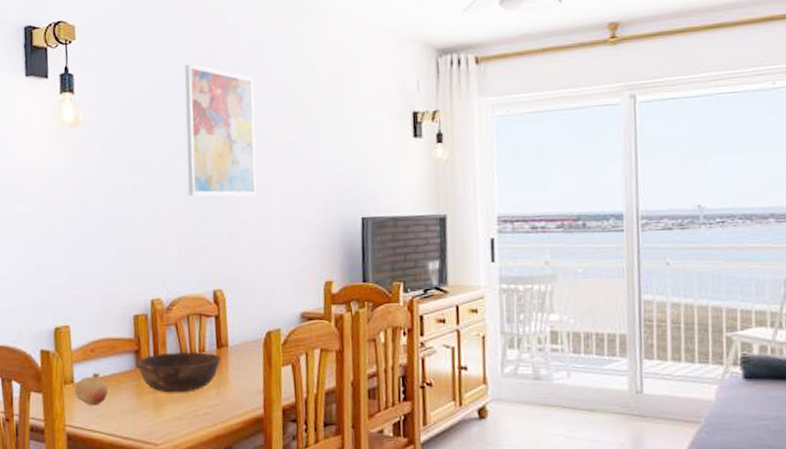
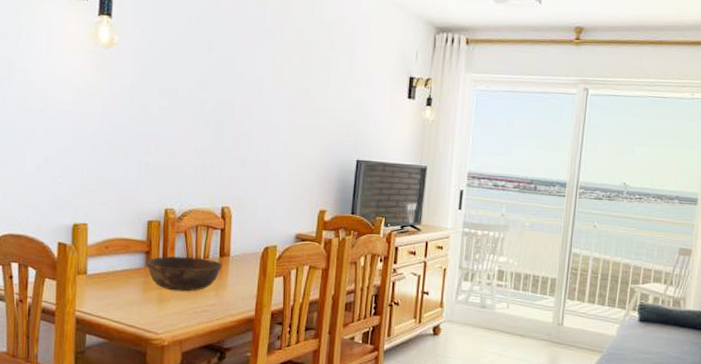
fruit: present [74,373,108,406] -> none [87,267,118,296]
wall art: present [184,64,257,197] -> none [208,7,276,131]

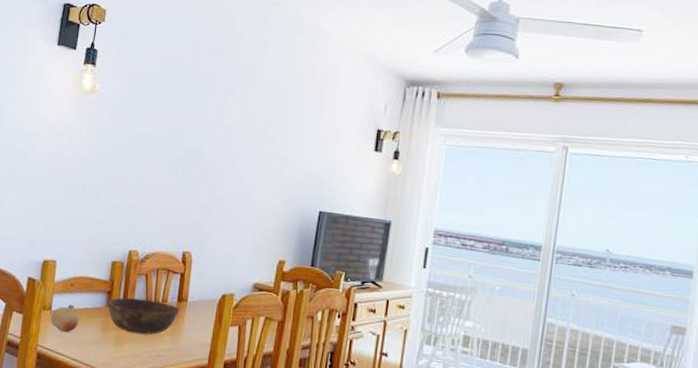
fruit: none [87,267,118,296] -> present [50,305,80,333]

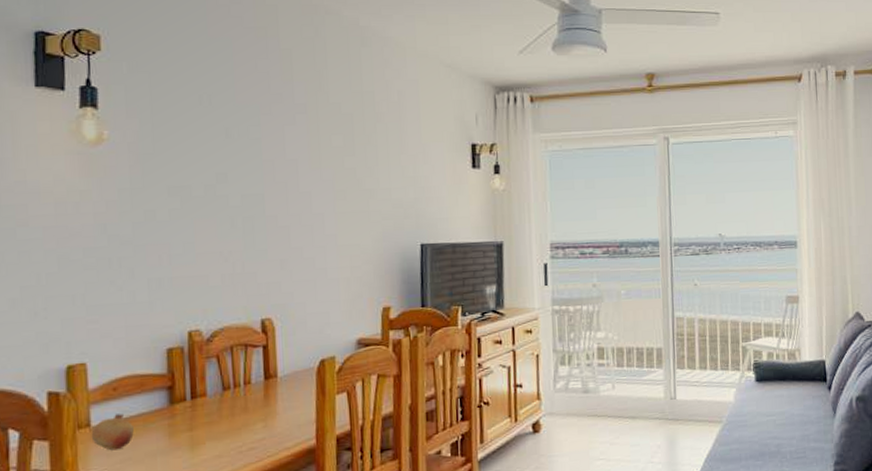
bowl: present [107,297,180,335] -> none [169,384,269,430]

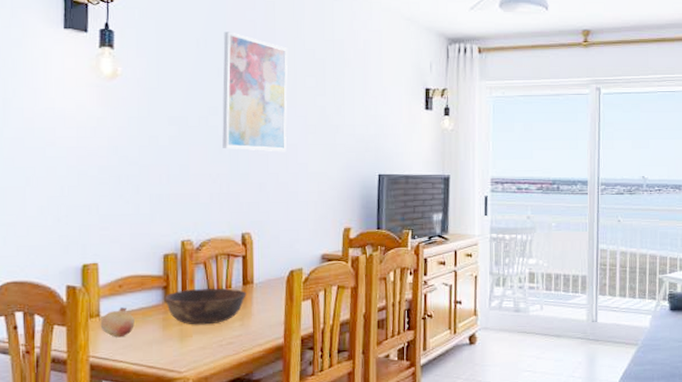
bowl: none [169,384,269,430] -> present [164,288,246,325]
wall art: none [231,85,311,223] -> present [222,32,288,152]

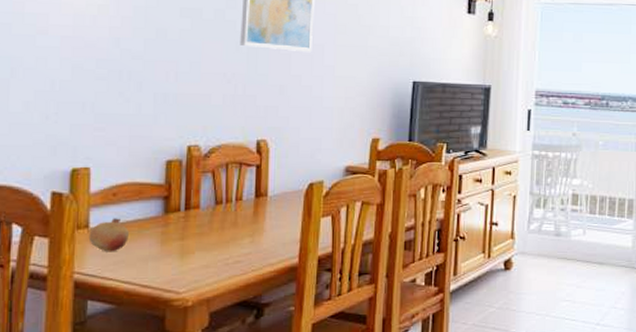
bowl: present [164,288,246,325] -> none [165,200,259,241]

